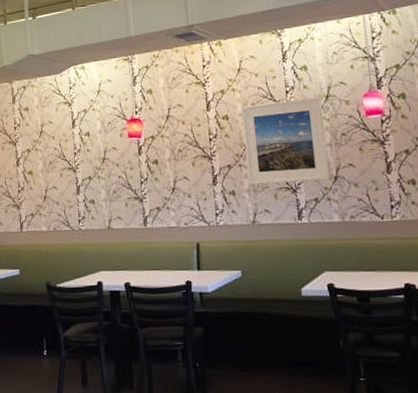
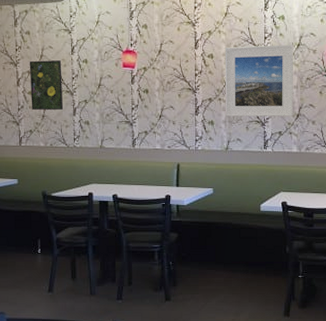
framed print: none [28,135,66,191] -> present [29,60,64,111]

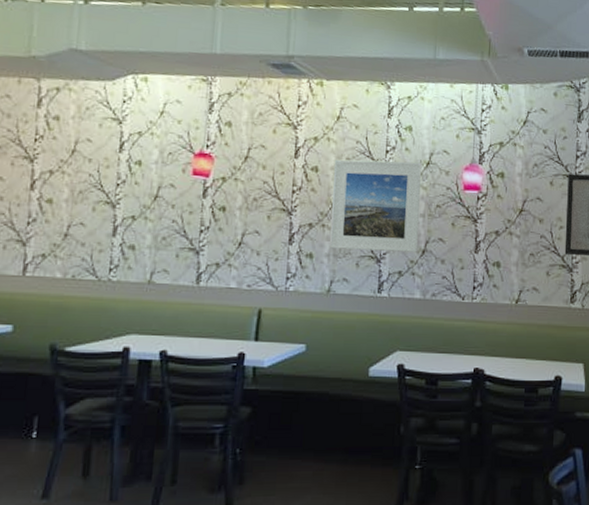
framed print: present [29,60,64,111] -> none [49,156,103,228]

